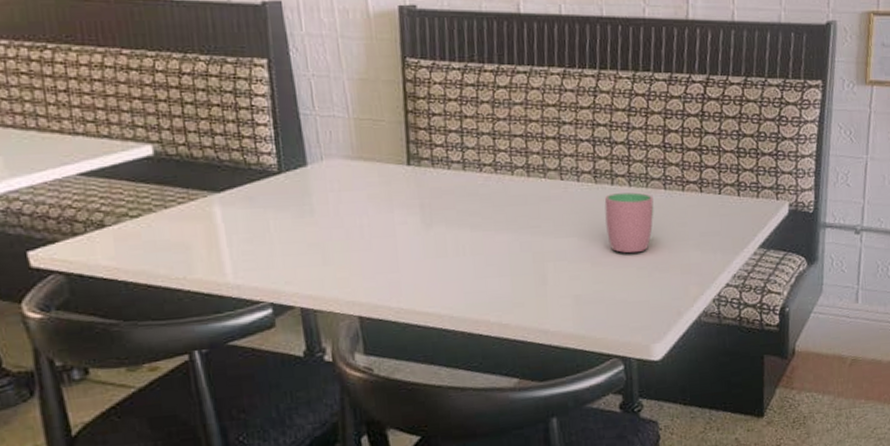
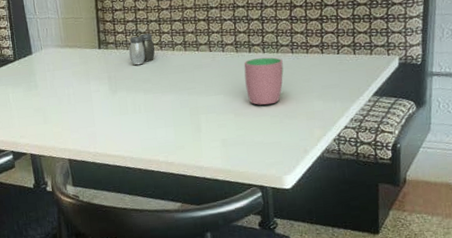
salt and pepper shaker: none [451,149,488,190] -> present [129,33,155,65]

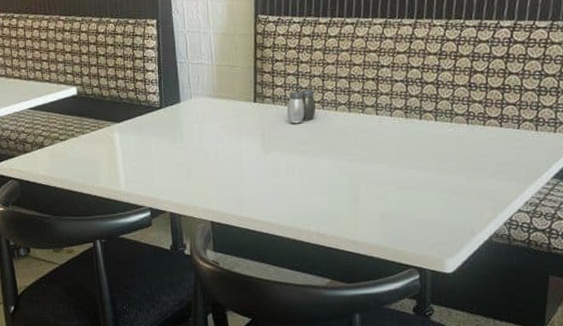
cup: present [244,57,284,105] -> none [412,126,456,179]

